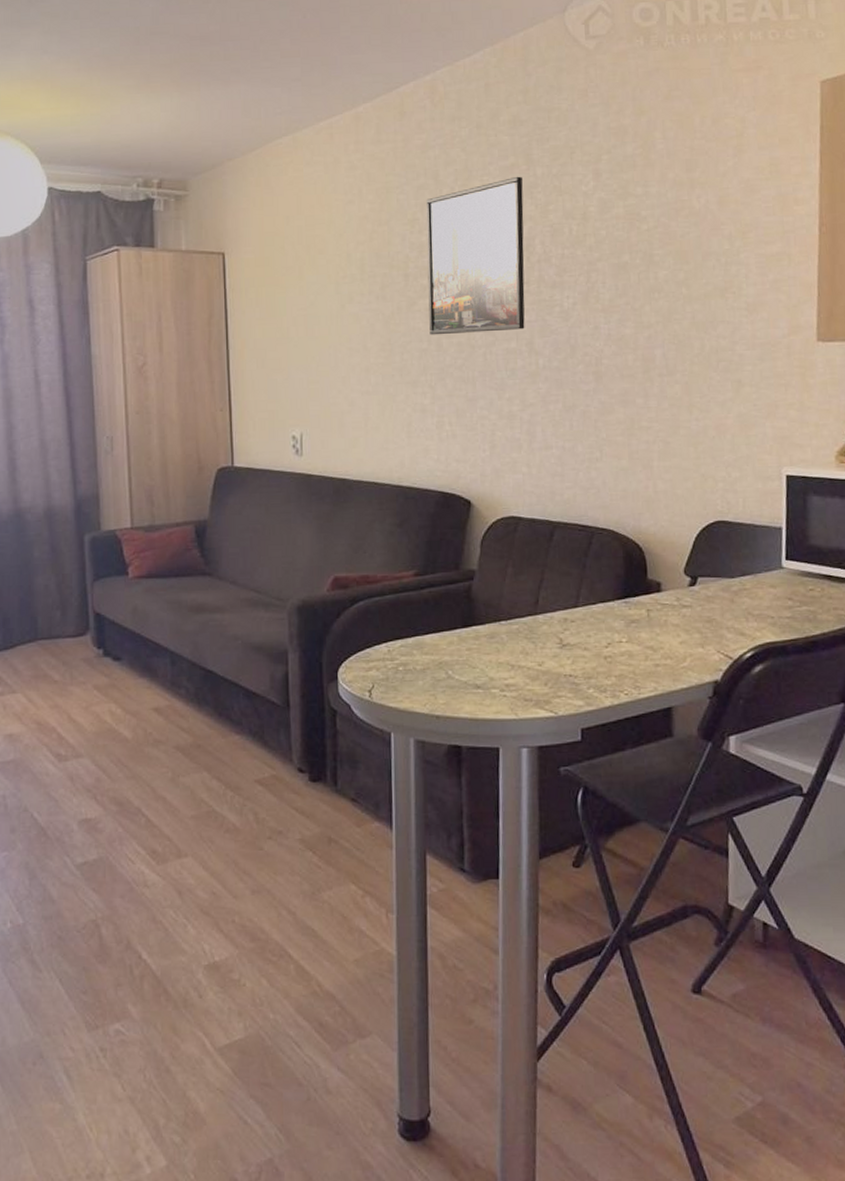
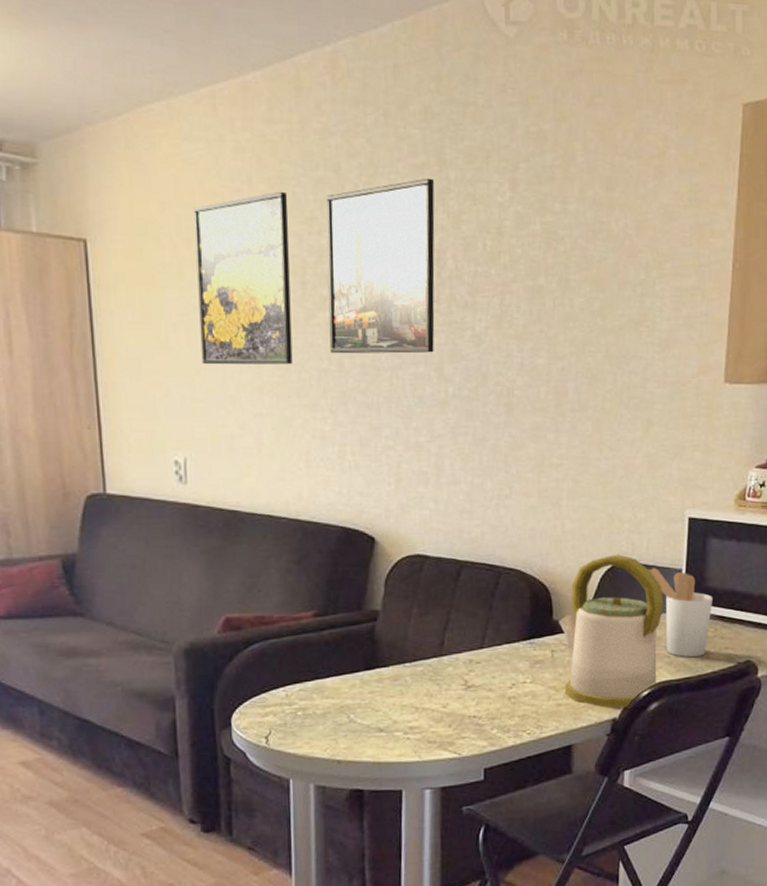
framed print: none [312,199,396,351] -> present [193,191,293,365]
kettle: none [654,513,764,670] -> present [559,554,664,708]
utensil holder: none [745,526,818,618] -> present [648,568,713,657]

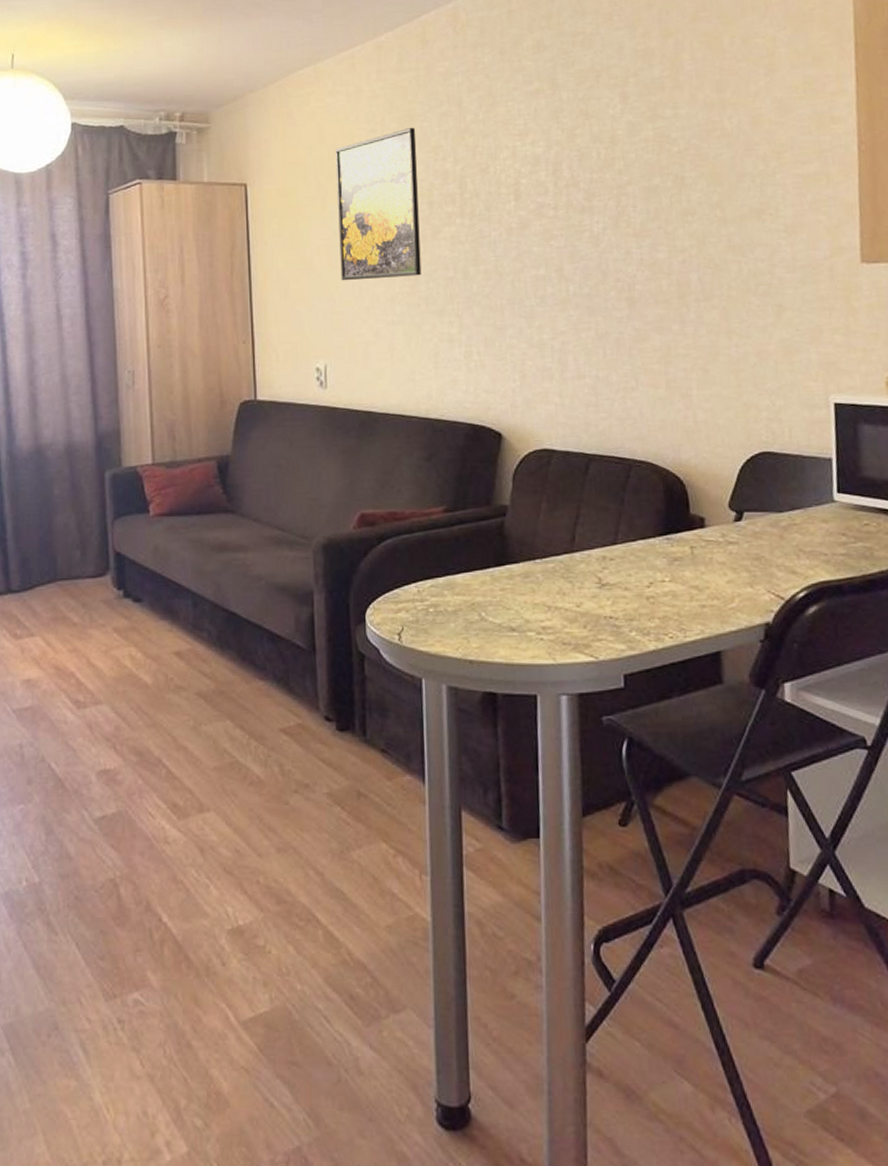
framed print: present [326,178,435,354] -> none [450,101,554,263]
kettle: present [559,554,664,708] -> none [697,444,815,611]
utensil holder: present [648,568,713,657] -> none [793,457,872,555]

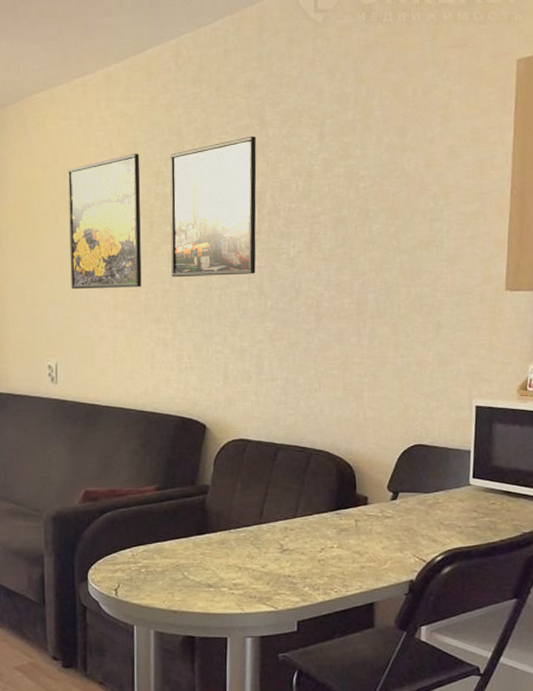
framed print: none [450,101,554,263] -> present [170,136,257,278]

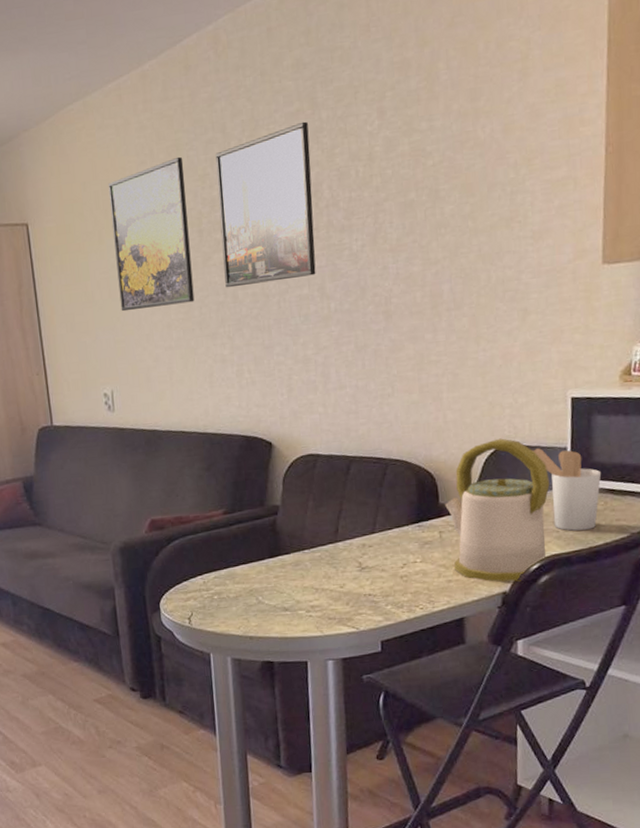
kettle: none [362,437,455,571] -> present [445,438,550,582]
utensil holder: none [440,449,500,527] -> present [532,448,602,531]

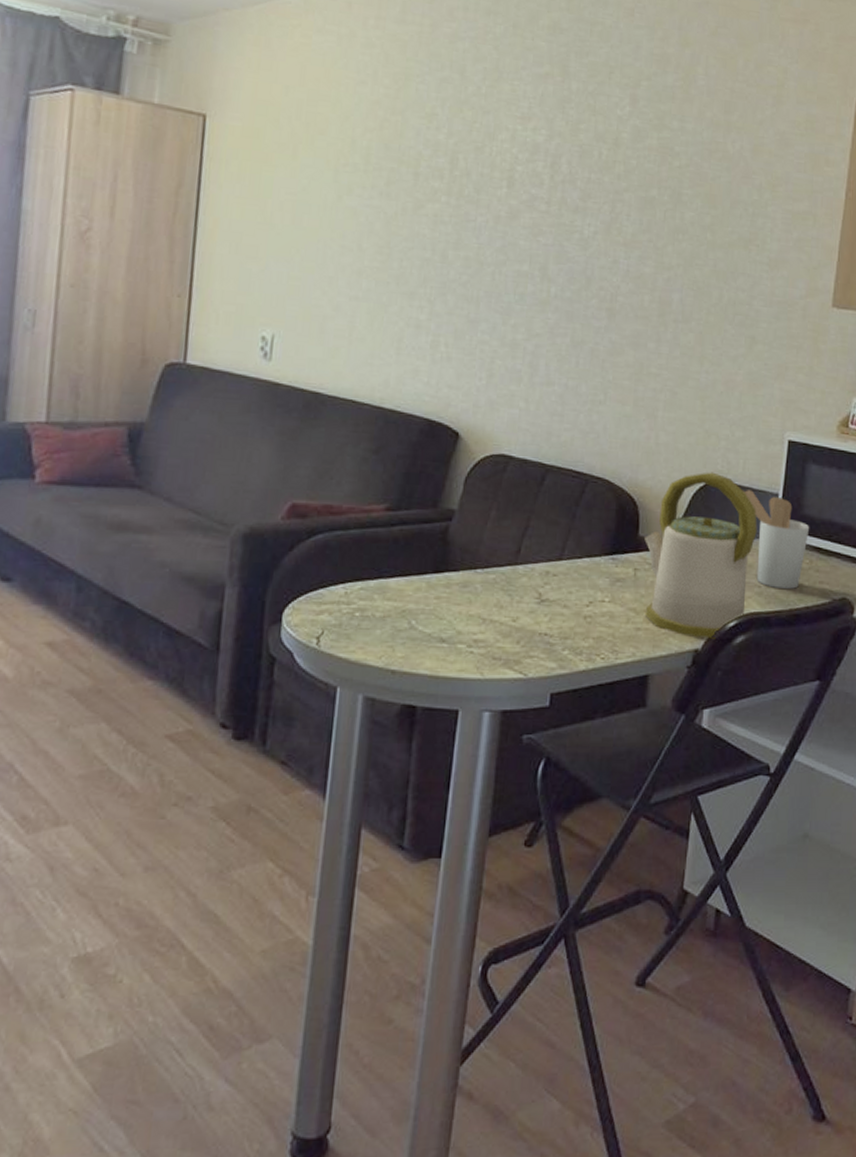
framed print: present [108,156,195,312] -> none [303,86,411,252]
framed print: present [215,121,316,288] -> none [435,87,556,252]

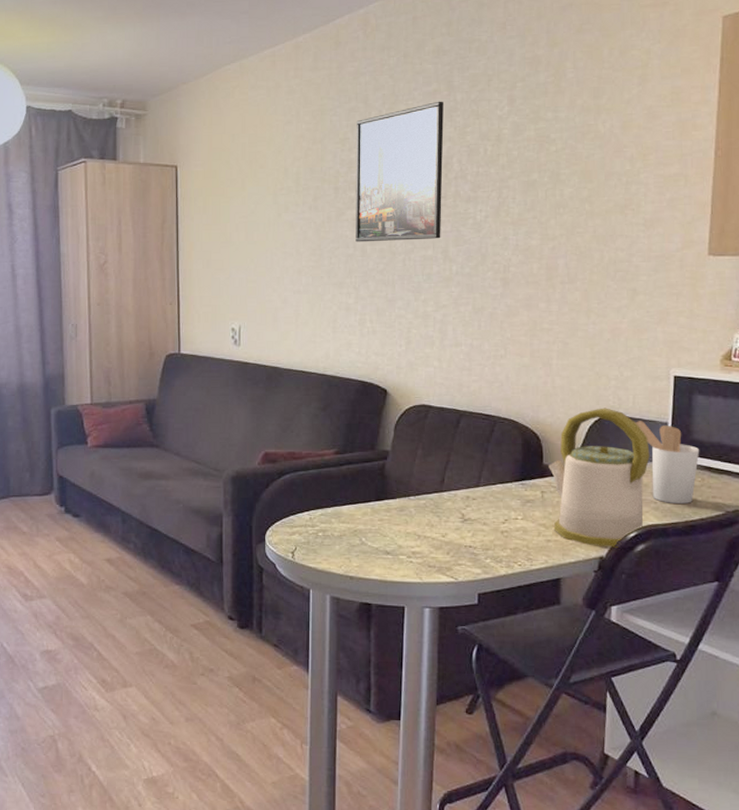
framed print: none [435,87,556,252] -> present [355,101,444,242]

